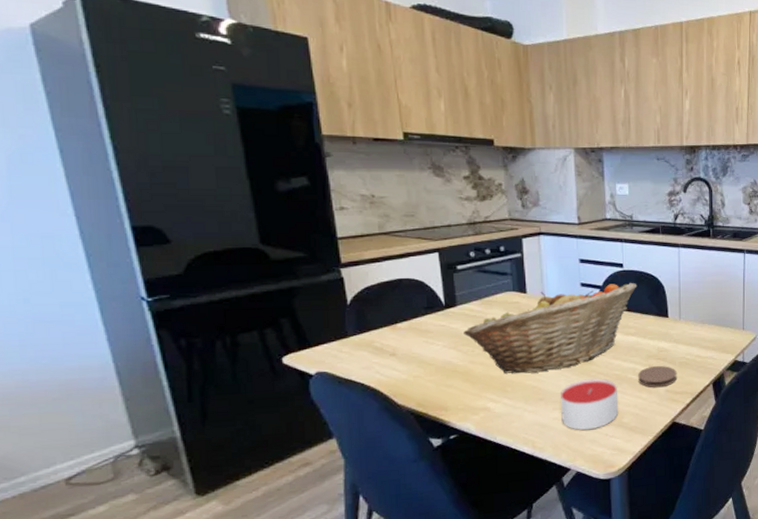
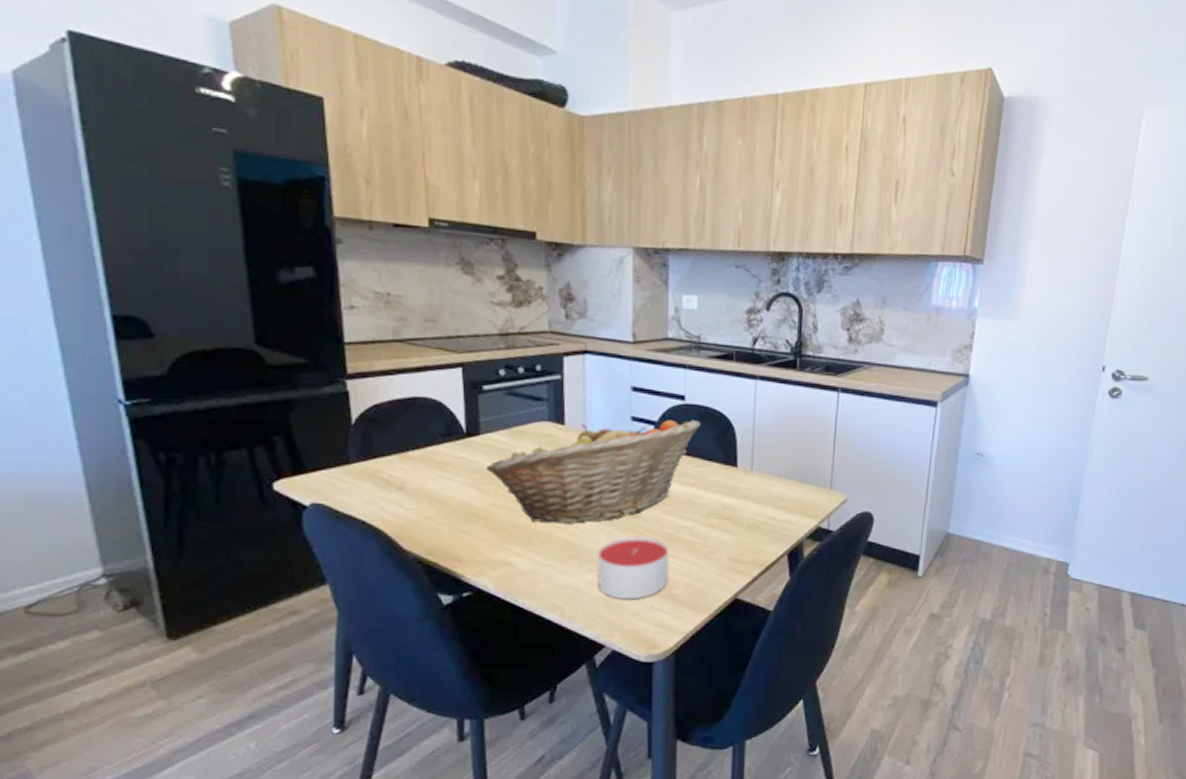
coaster: present [638,365,677,388] -> none [695,526,743,554]

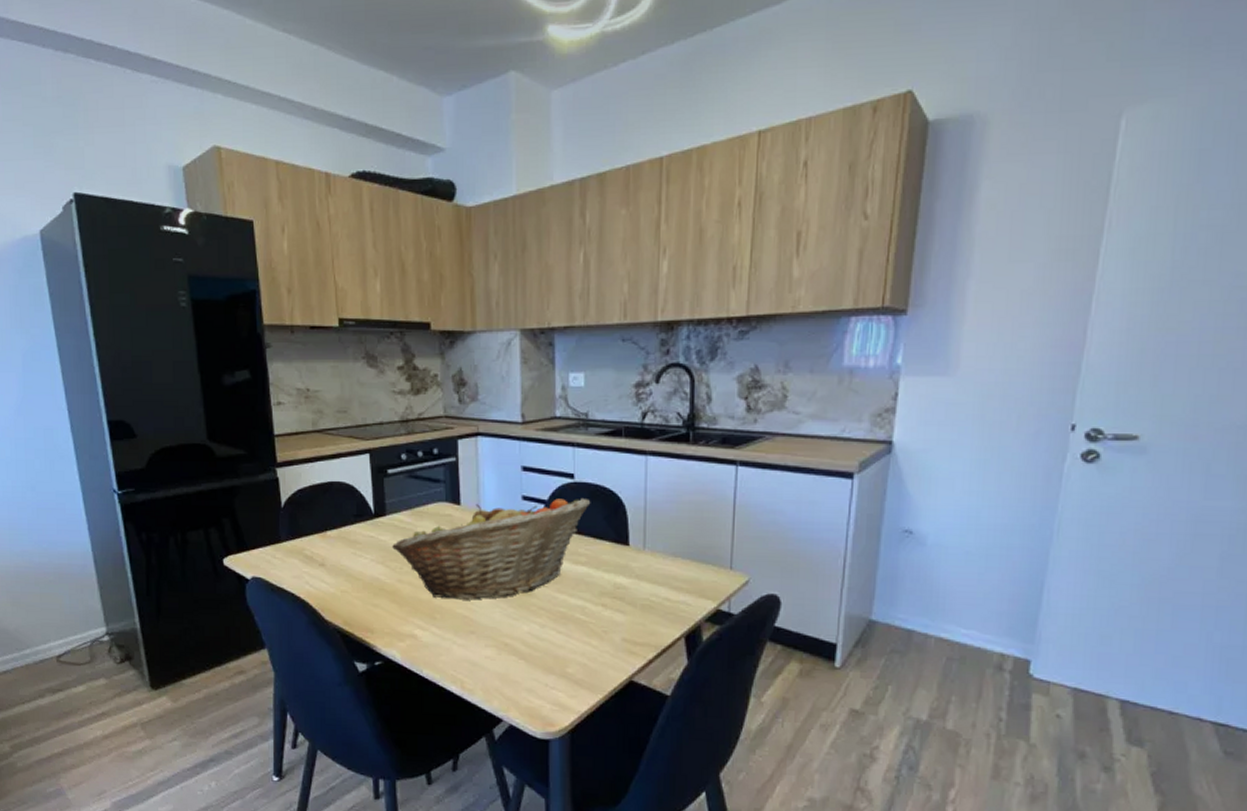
candle: present [597,536,670,600] -> none [493,614,563,677]

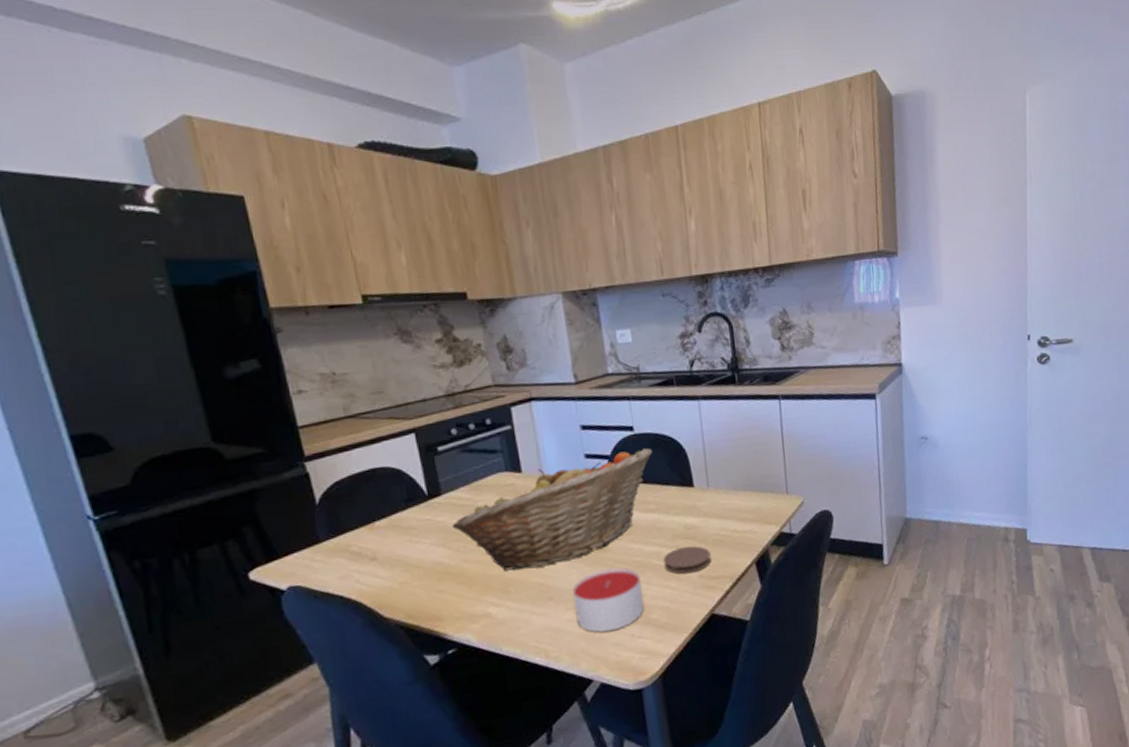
candle: none [493,614,563,677] -> present [573,567,645,633]
coaster: none [588,605,637,635] -> present [663,546,711,575]

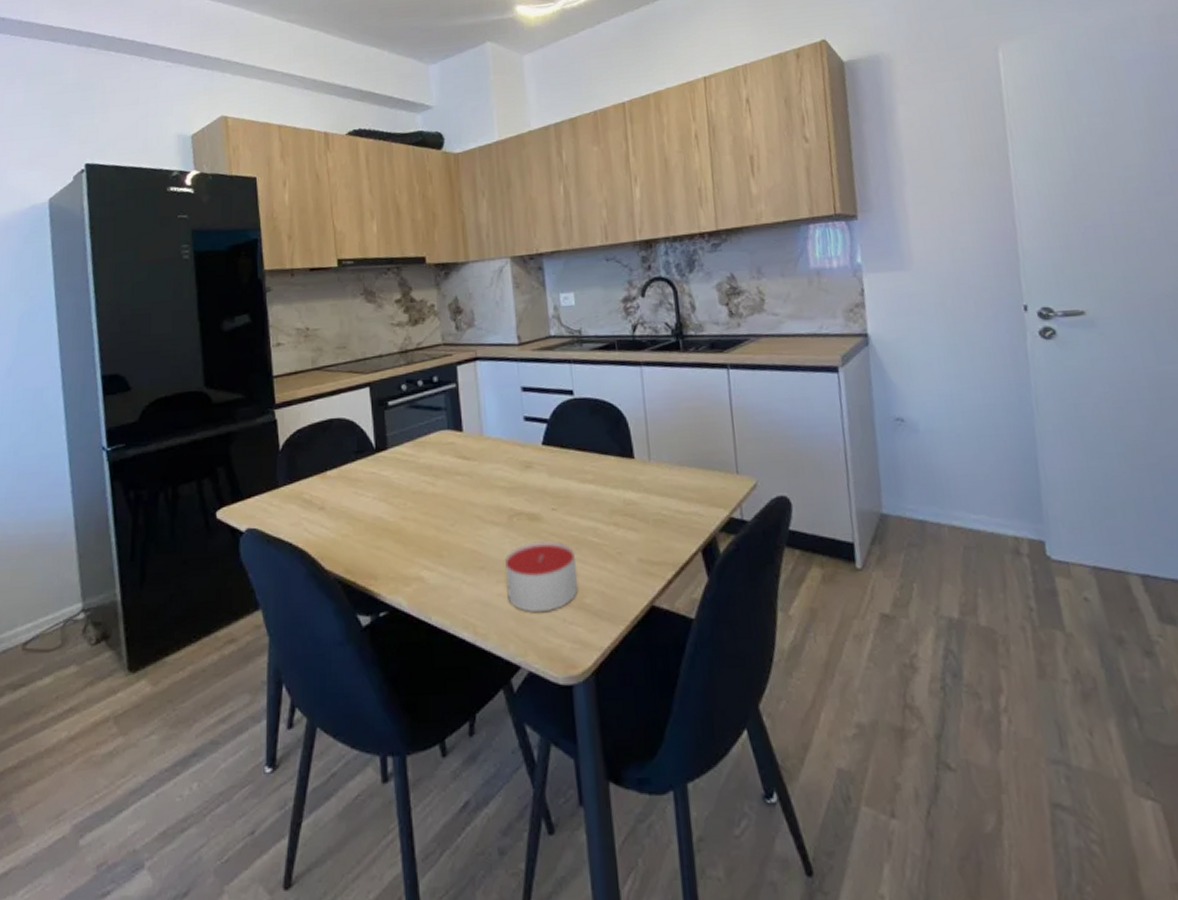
fruit basket: present [452,448,653,571] -> none [395,413,592,533]
coaster: present [663,546,711,575] -> none [600,523,652,556]

